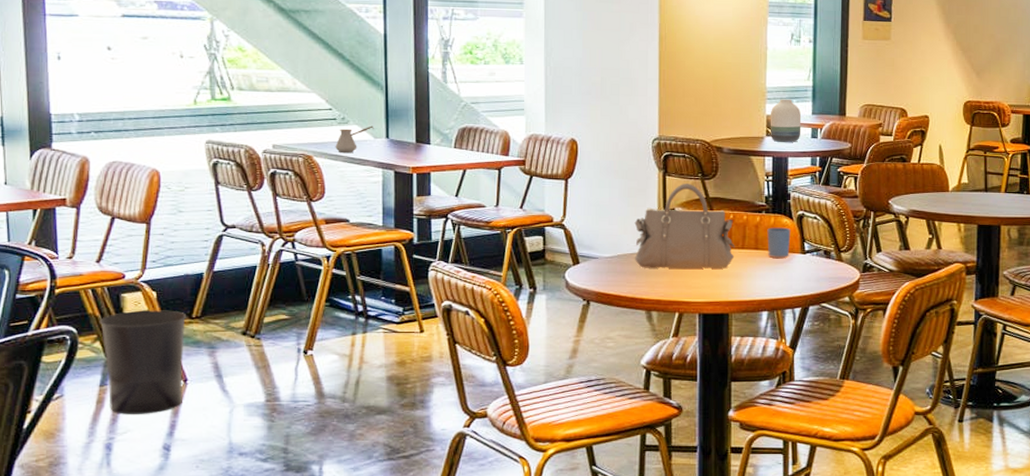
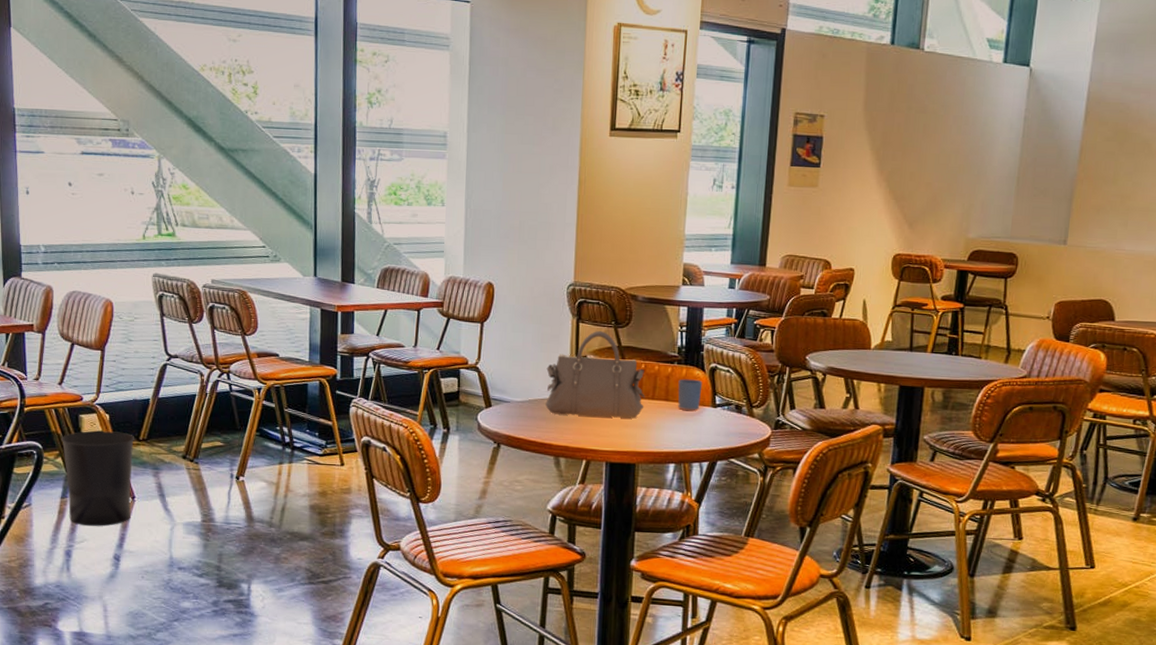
coffee pot: present [335,125,375,152] -> none [267,264,304,289]
vase: present [770,99,802,143] -> none [686,247,720,293]

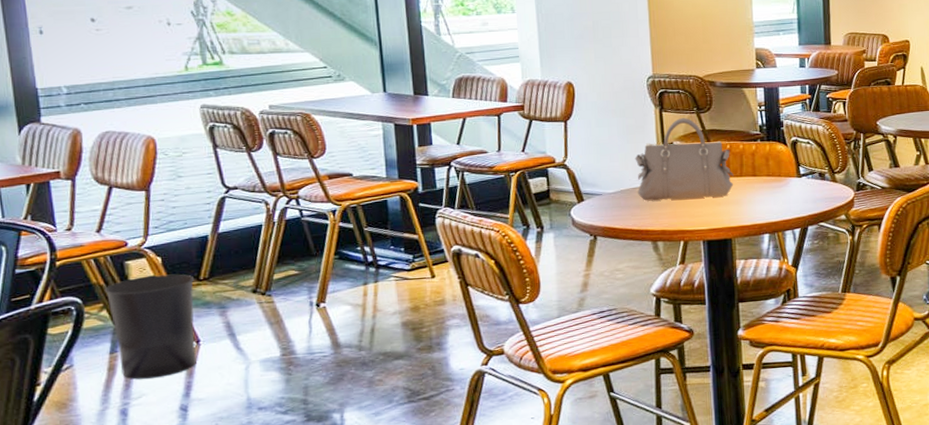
mug: present [678,379,703,411] -> none [763,153,786,183]

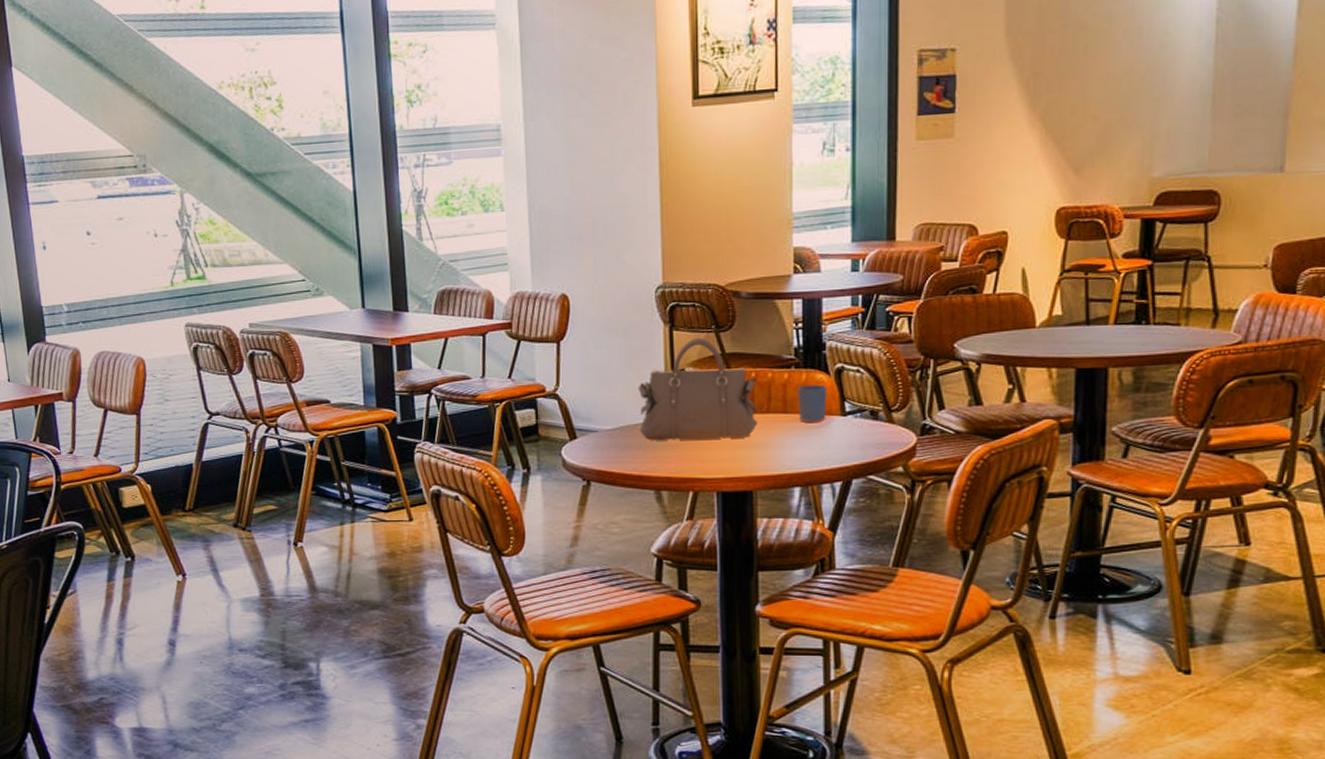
waste bin: present [104,274,196,379] -> none [101,503,183,610]
mug: none [763,153,786,183] -> present [798,384,828,422]

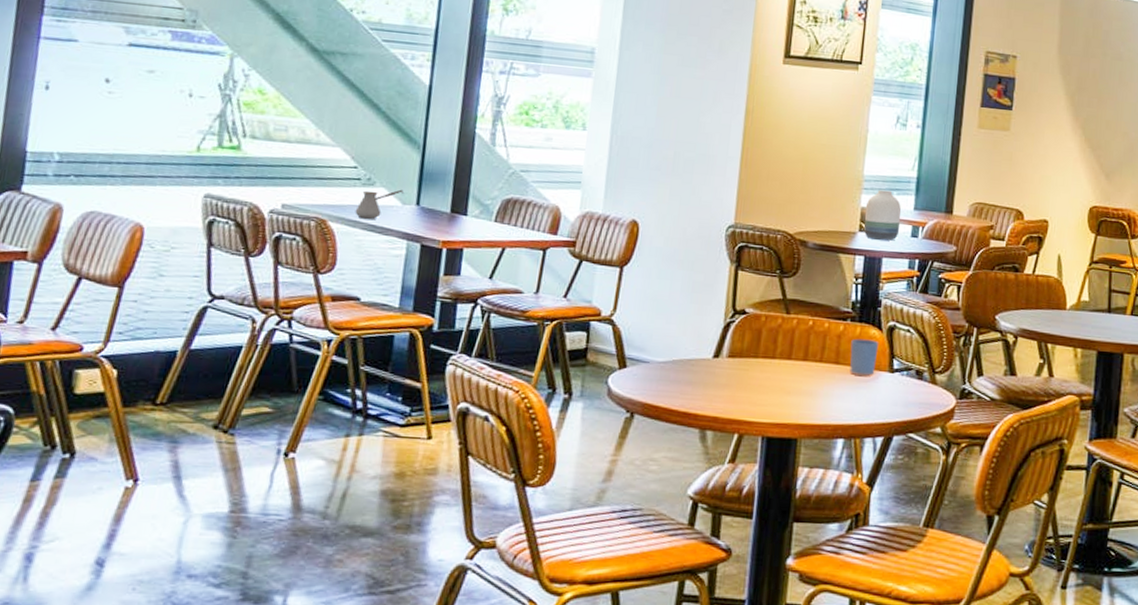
coffee pot: none [311,295,350,327] -> present [355,189,405,219]
shoulder bag: present [638,338,758,441] -> none [692,280,812,385]
vase: none [798,225,838,281] -> present [864,190,902,241]

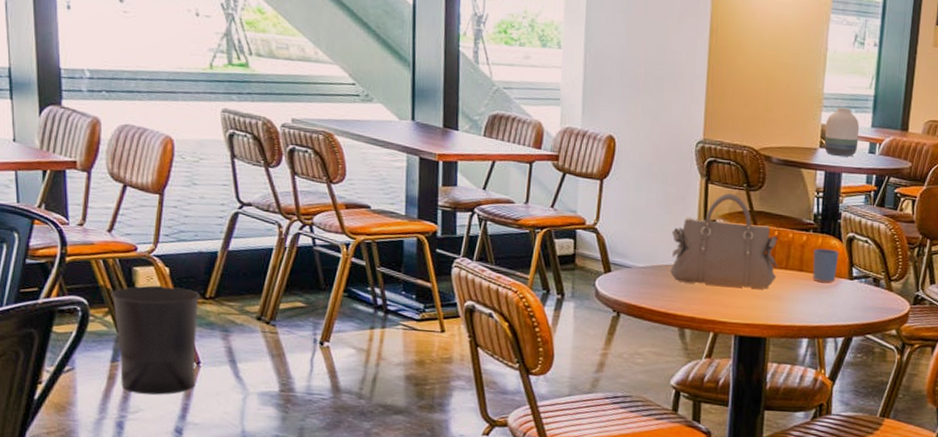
waste bin: none [38,391,150,519] -> present [110,286,201,395]
coffee pot: present [355,189,405,219] -> none [357,105,400,133]
shoulder bag: none [692,280,812,385] -> present [670,193,778,289]

